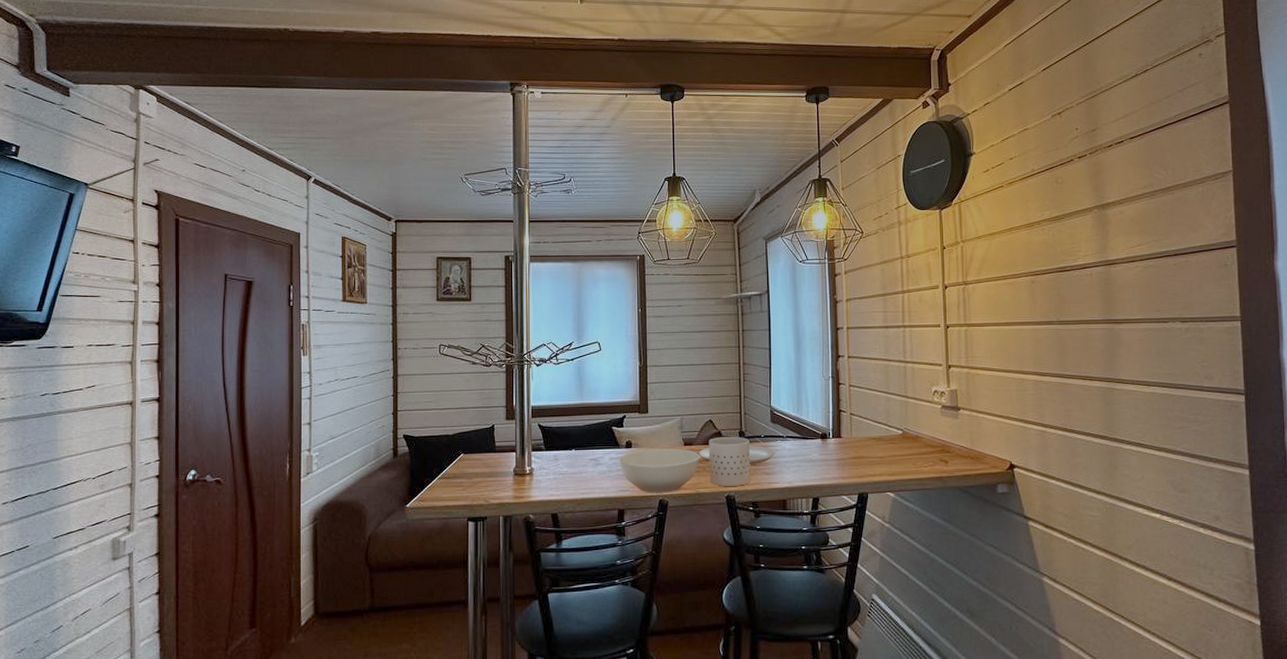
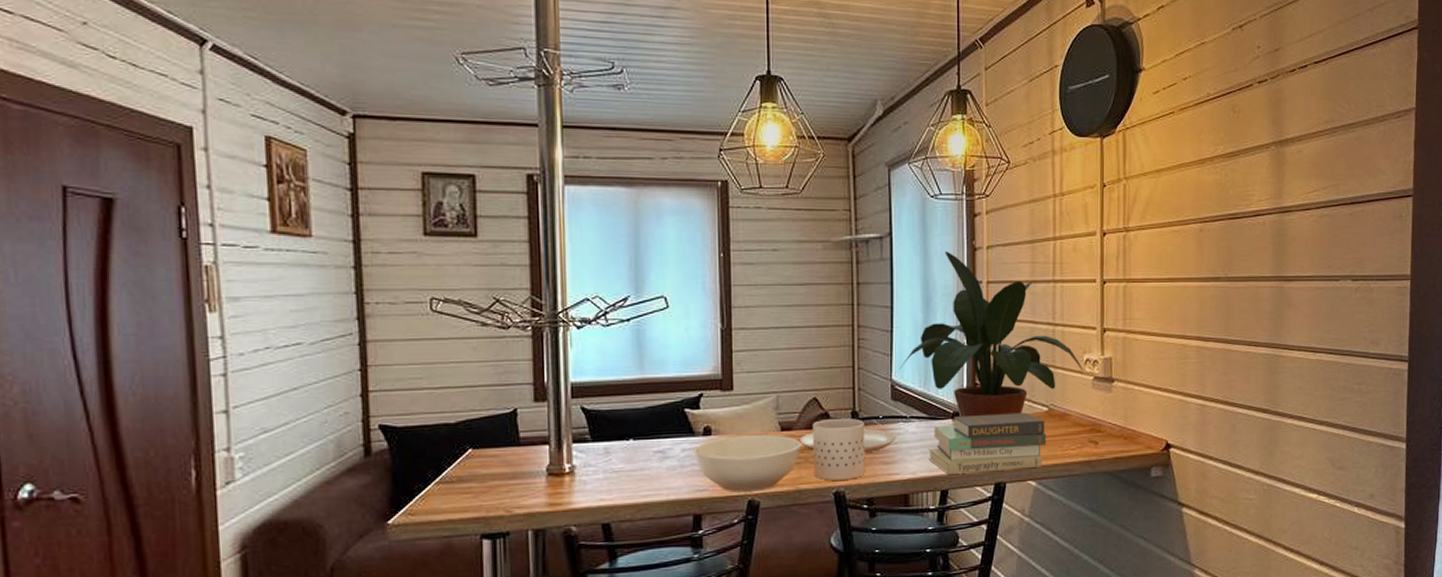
potted plant: none [776,304,932,438] -> present [899,251,1083,417]
books: none [802,435,902,485] -> present [928,412,1047,474]

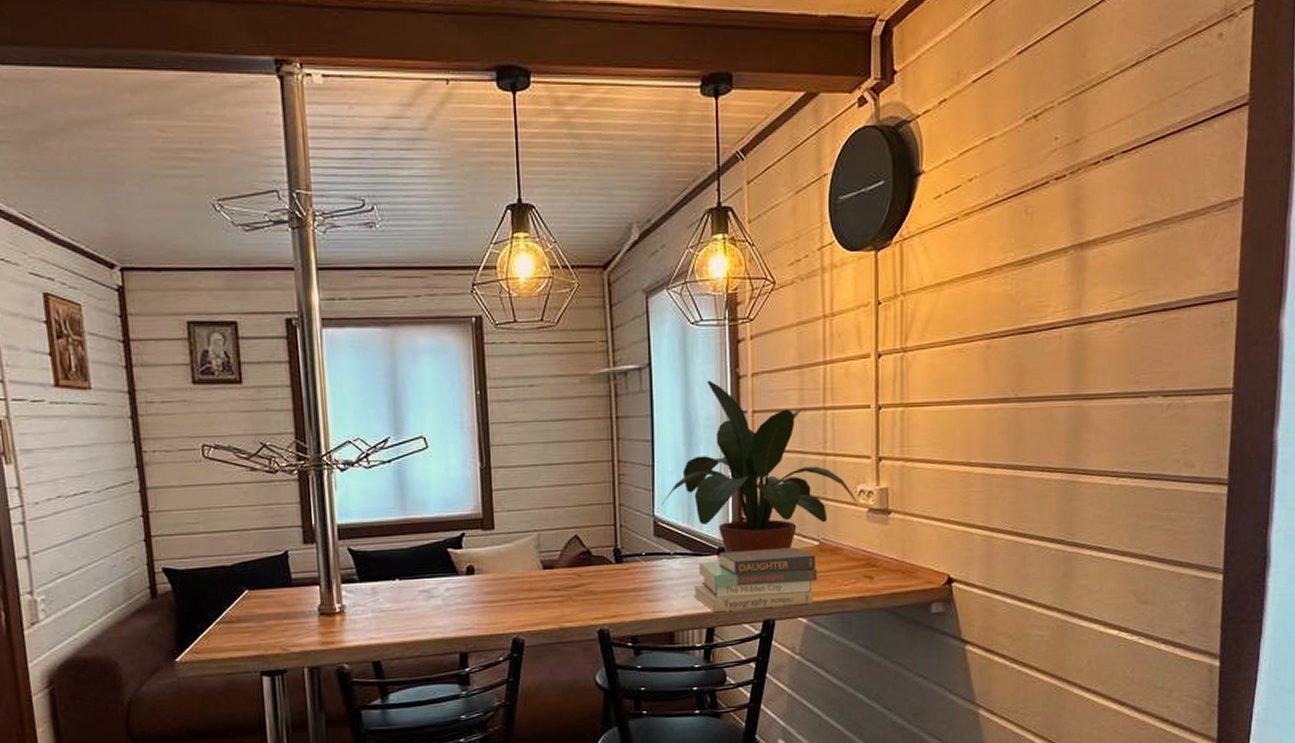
bowl: present [693,435,801,493] -> none [457,573,564,631]
plate: present [799,428,896,453] -> none [562,565,660,591]
mug: present [812,418,866,481] -> none [574,555,629,619]

